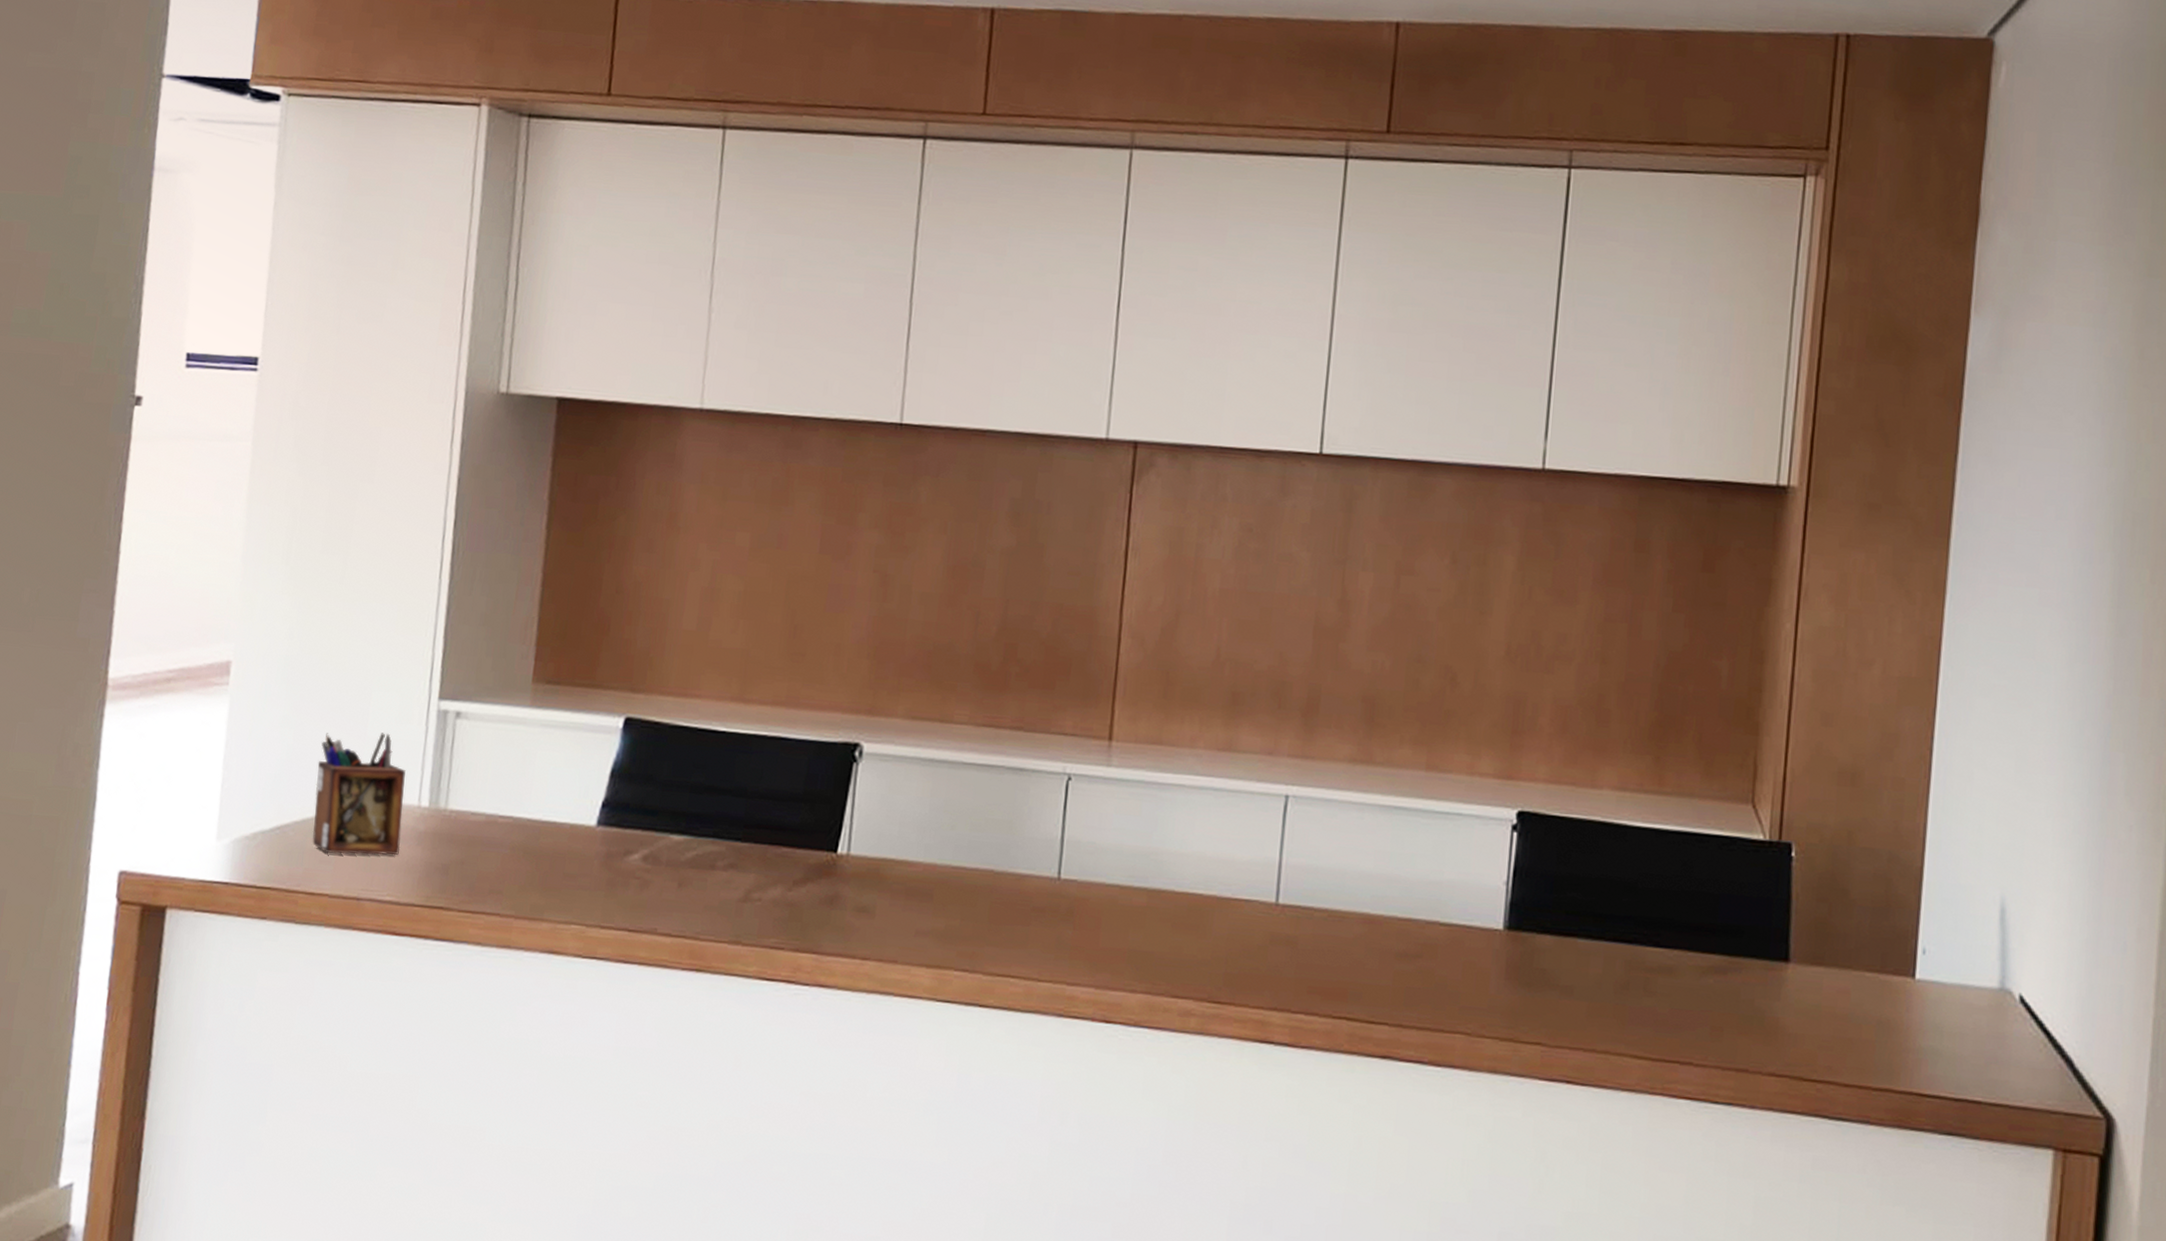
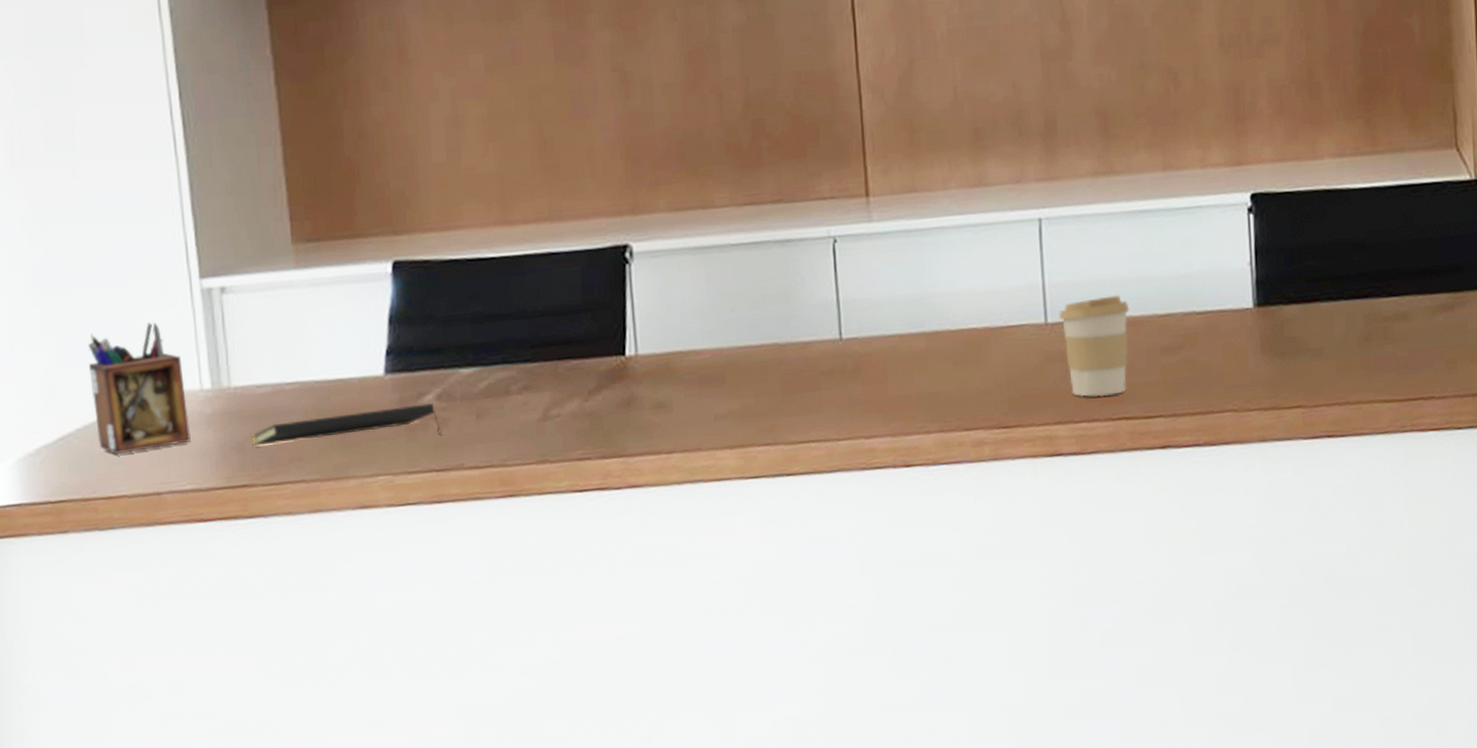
notepad: none [456,853,641,895] -> present [252,402,441,446]
coffee cup: none [1292,887,1369,991] -> present [1059,295,1130,397]

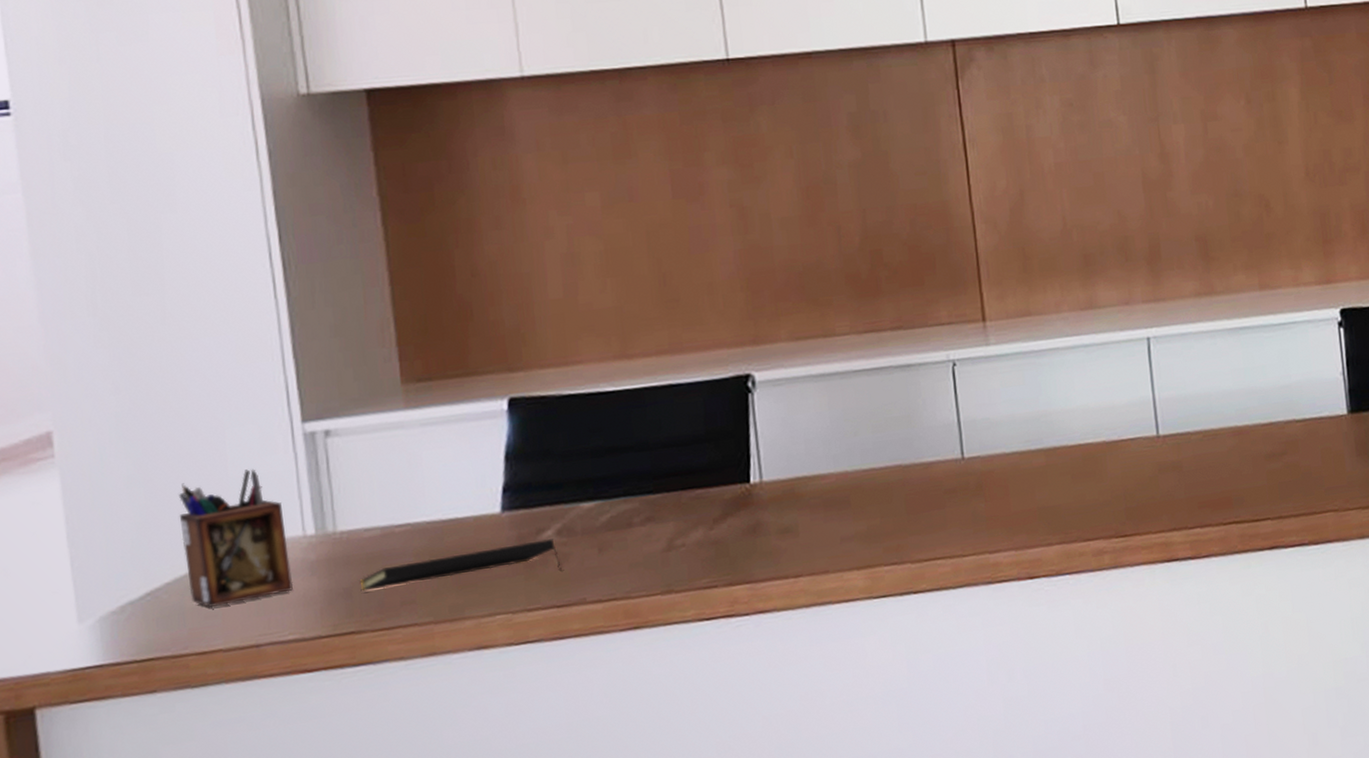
coffee cup: present [1059,295,1130,397] -> none [1169,407,1236,504]

